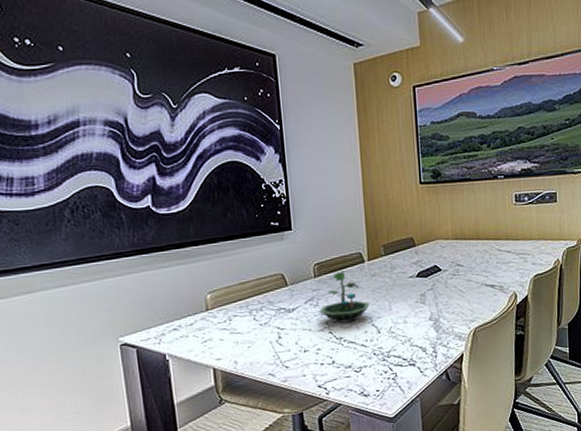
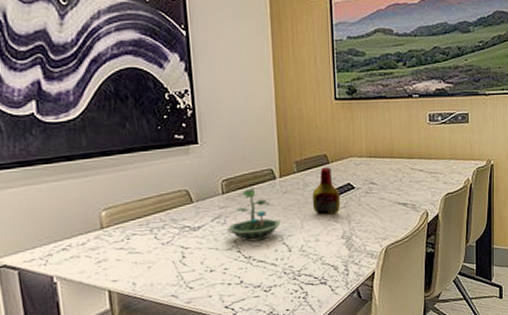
bottle: none [399,250,428,297] -> present [312,167,341,215]

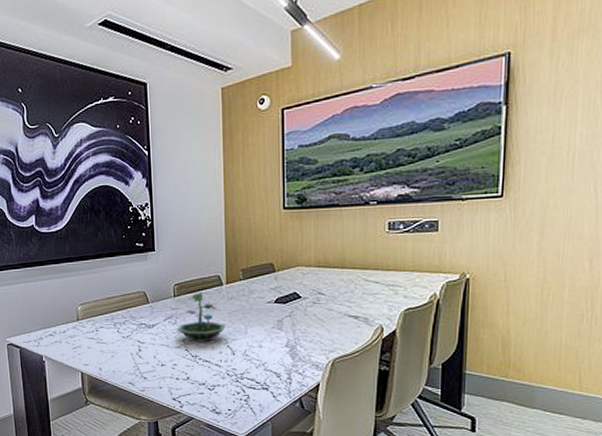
bottle: present [312,167,341,215] -> none [257,275,286,322]

